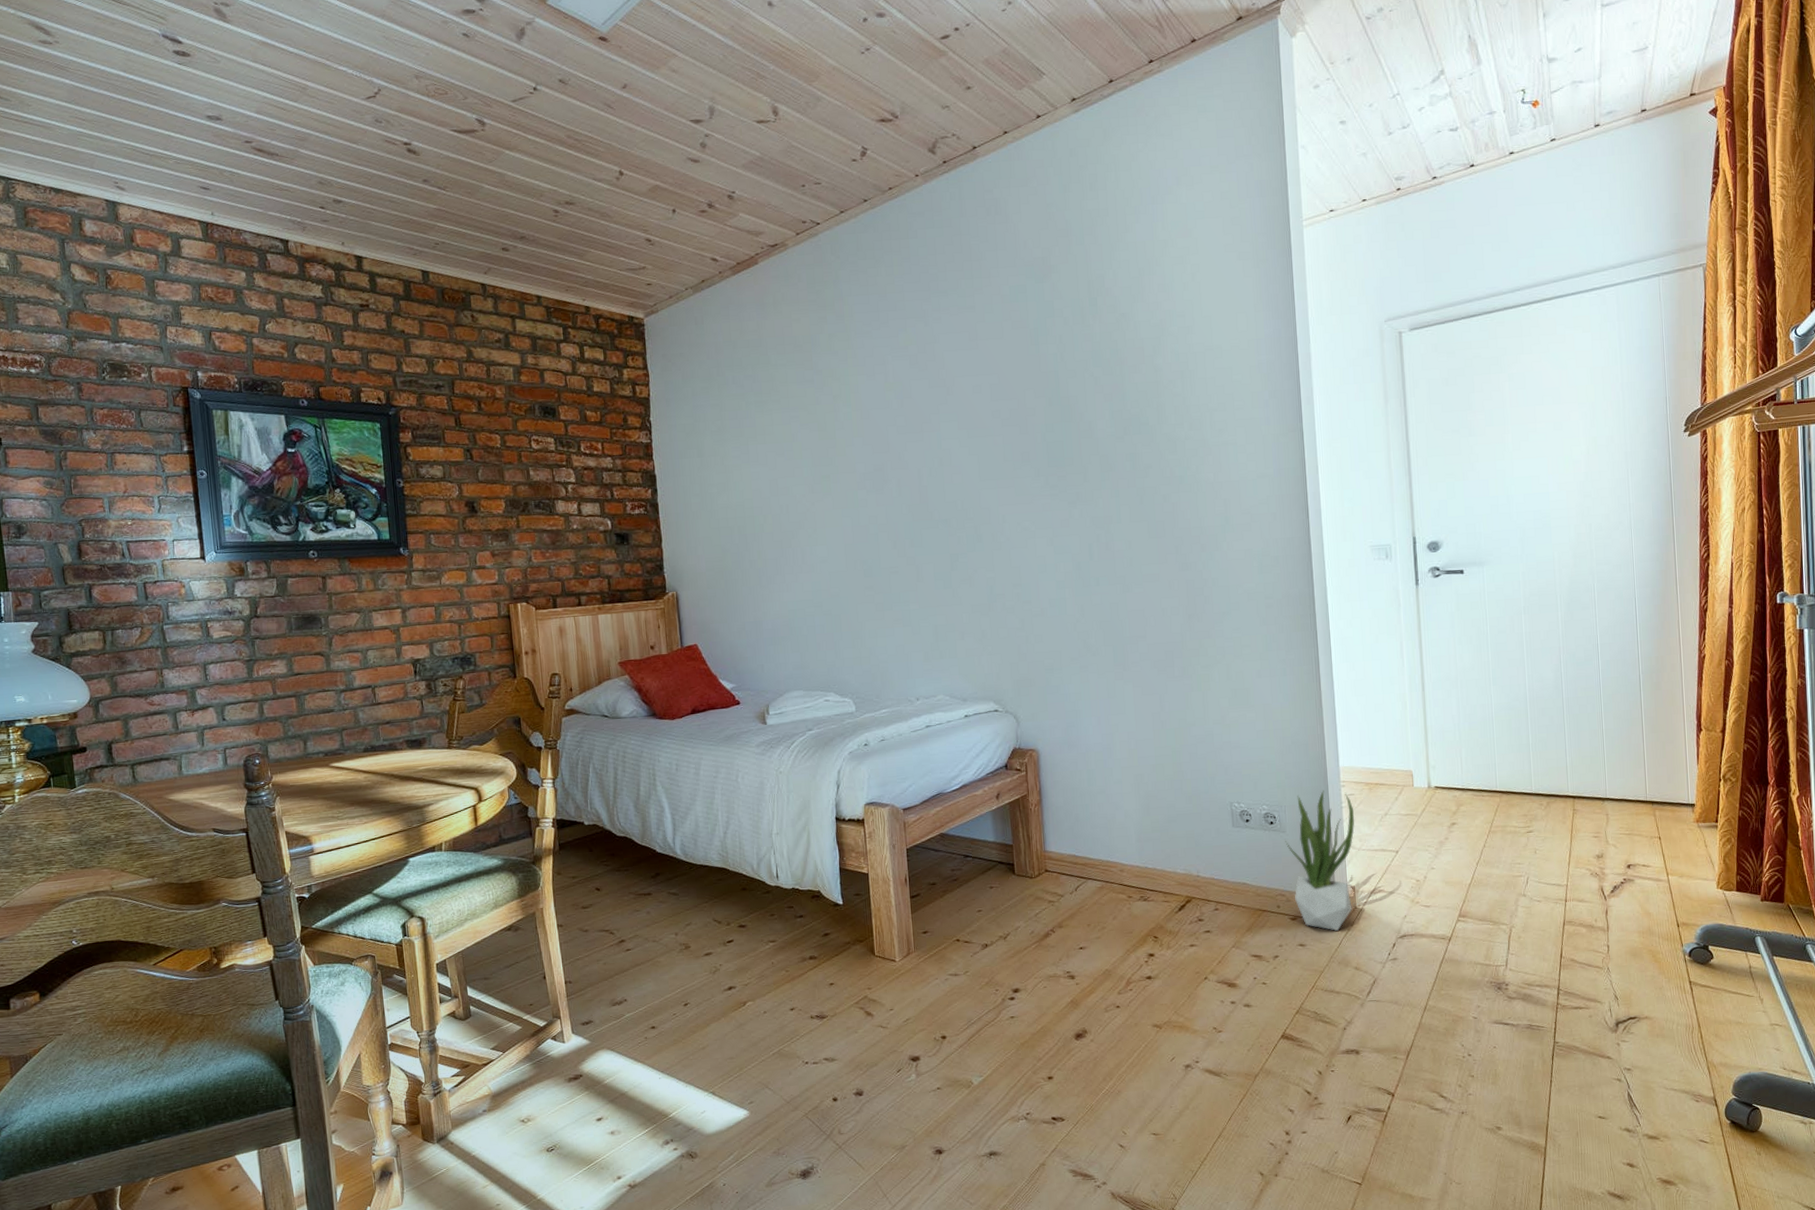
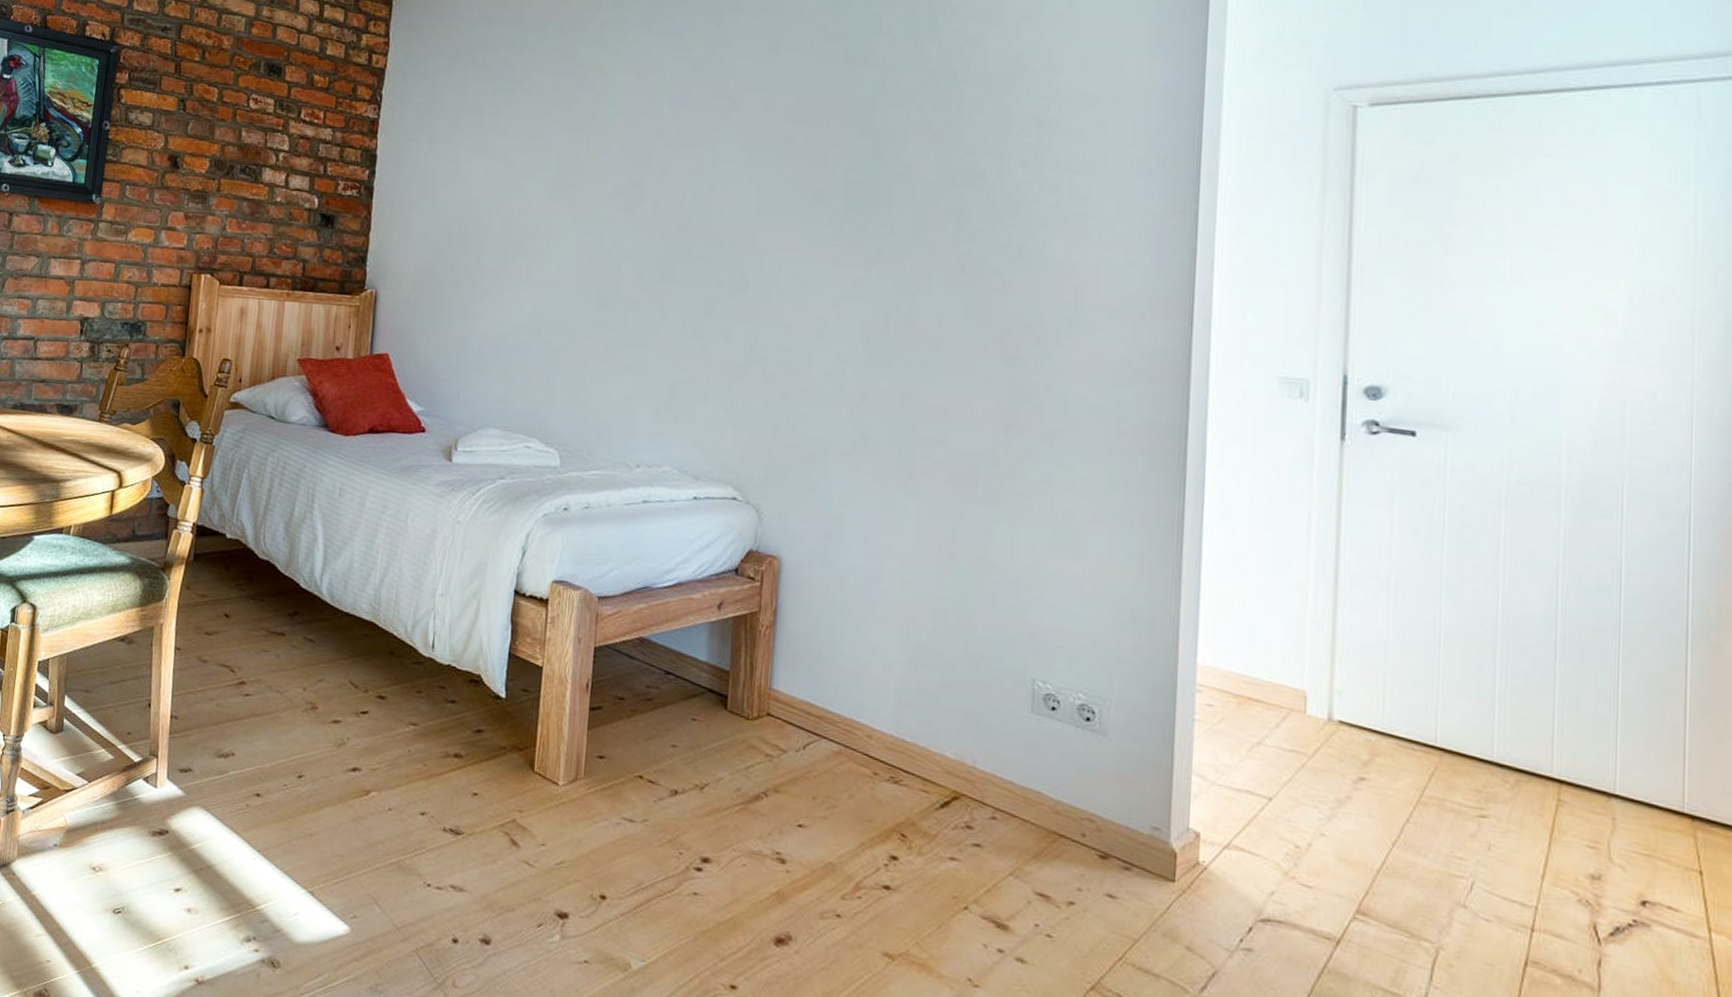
potted plant: present [1285,790,1355,931] -> none [1104,690,1212,889]

